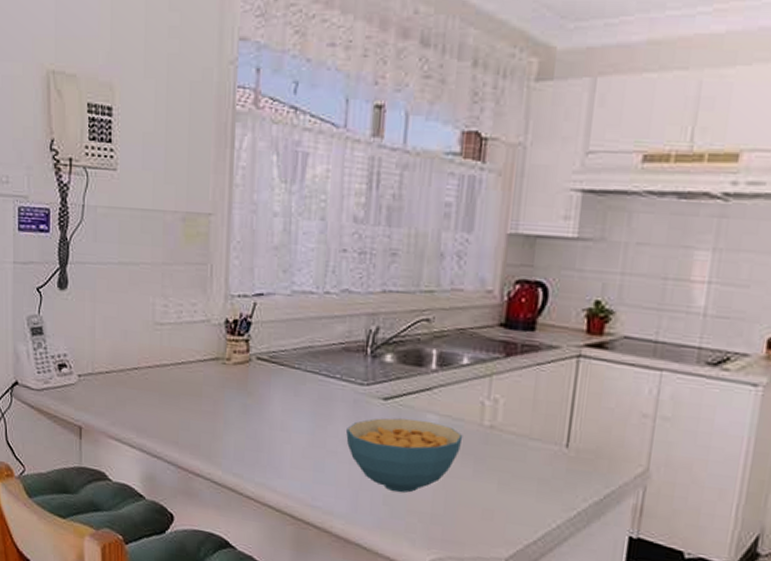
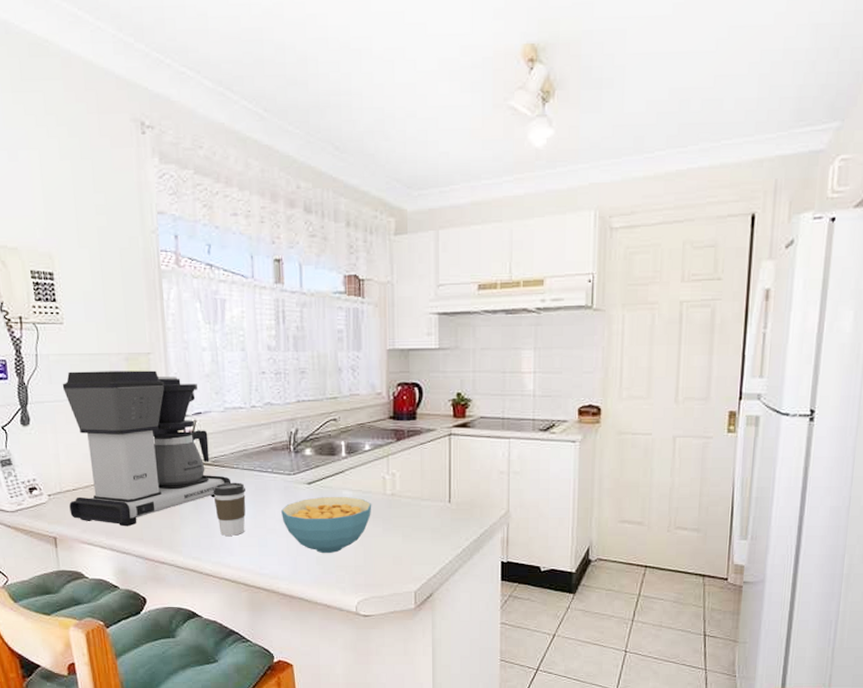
coffee maker: none [100,229,290,425] -> present [62,370,232,527]
coffee cup: none [266,385,306,453] -> present [213,482,246,536]

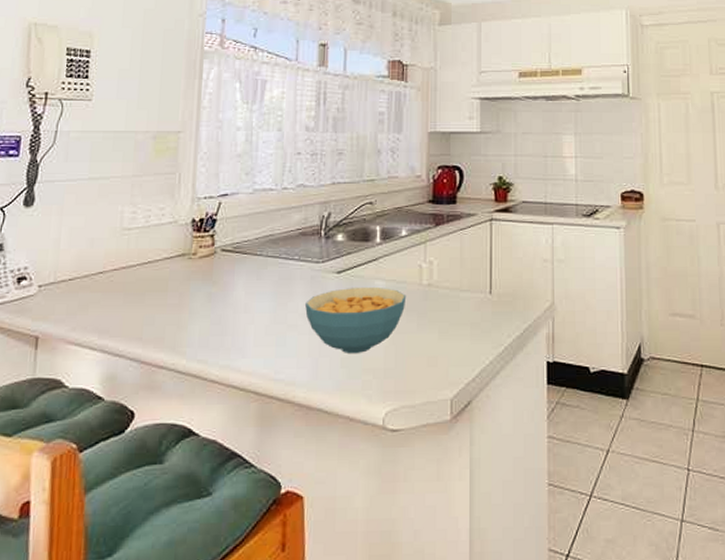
coffee maker: present [62,370,232,527] -> none [61,149,253,323]
coffee cup: present [213,482,246,536] -> none [230,271,267,333]

